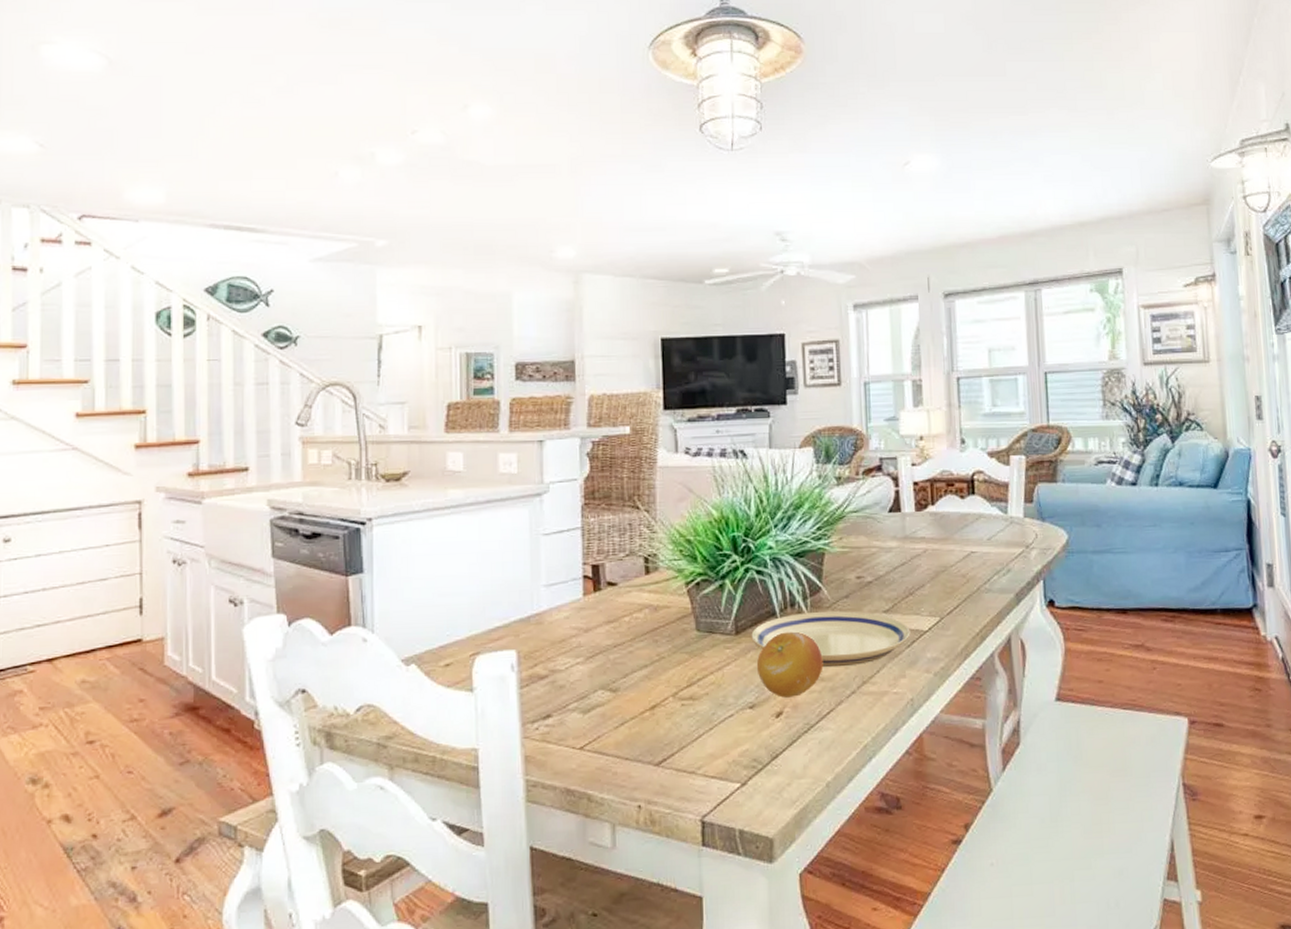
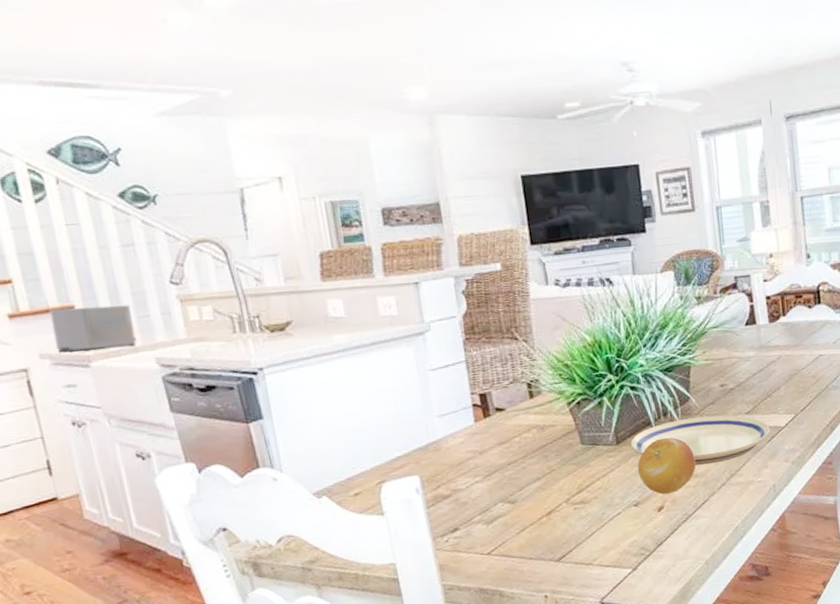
toaster: none [174,442,253,488] -> present [49,305,137,353]

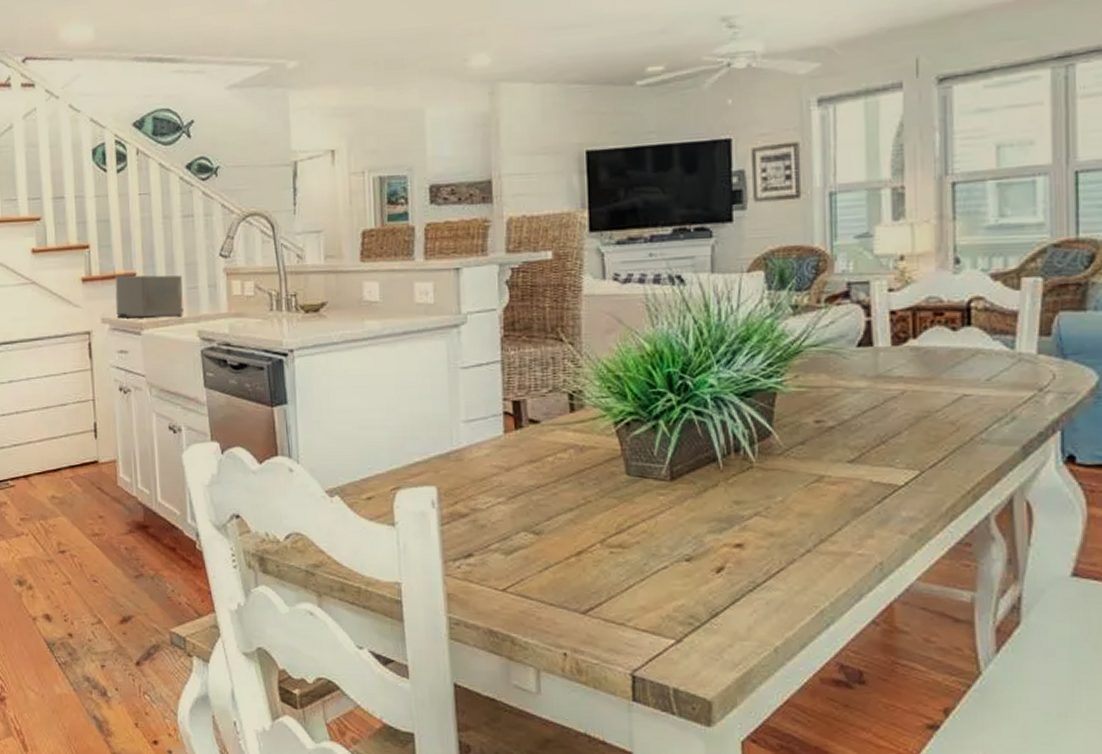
plate: present [630,415,770,465] -> none [688,458,881,522]
fruit: present [638,437,696,495] -> none [695,480,773,552]

